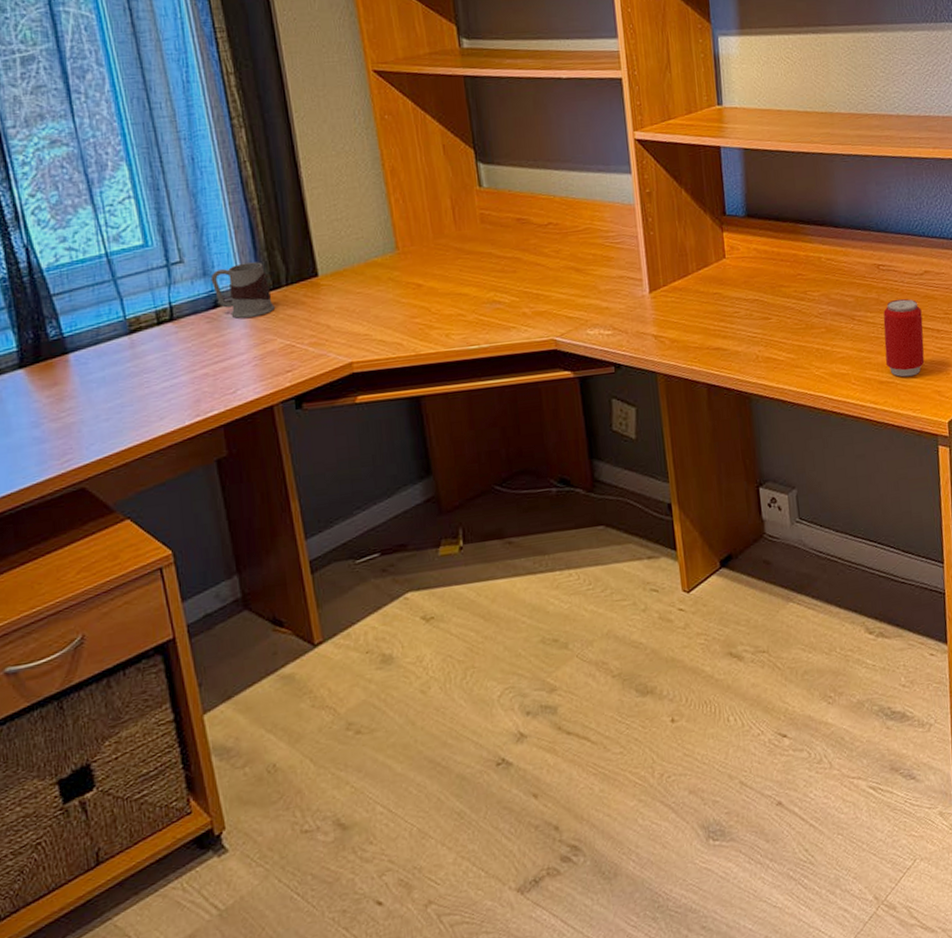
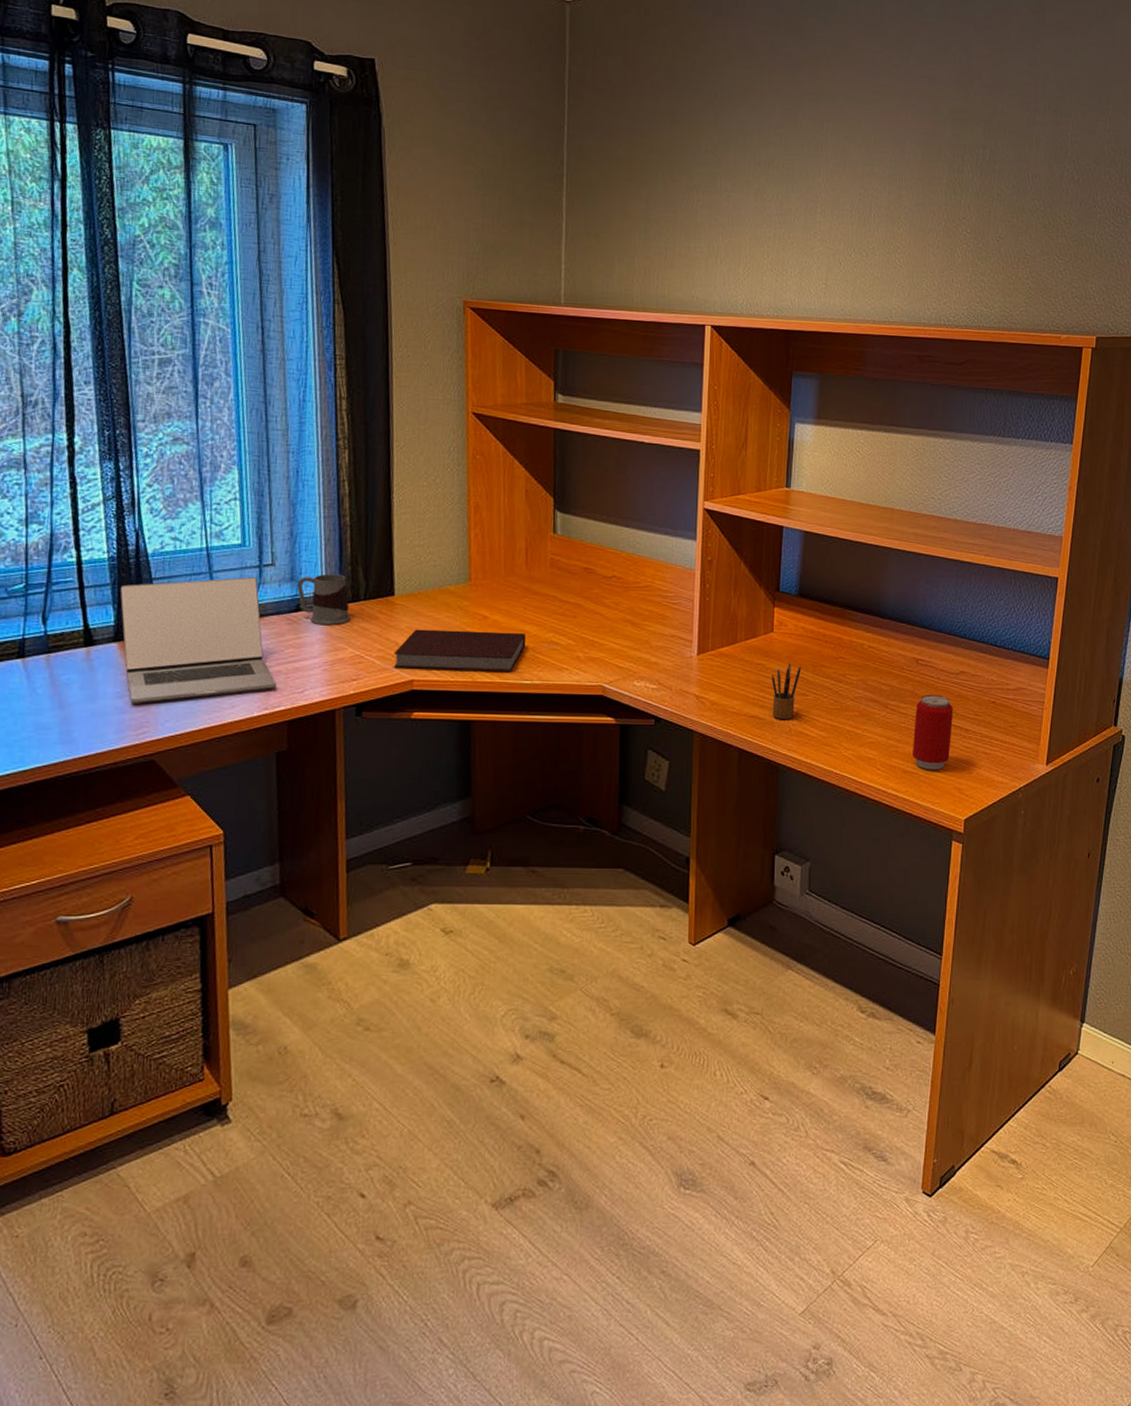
laptop: none [17,278,206,431] -> present [120,577,277,703]
notebook: none [327,296,468,353] -> present [394,629,526,672]
pencil box: none [729,287,760,348] -> present [771,662,801,719]

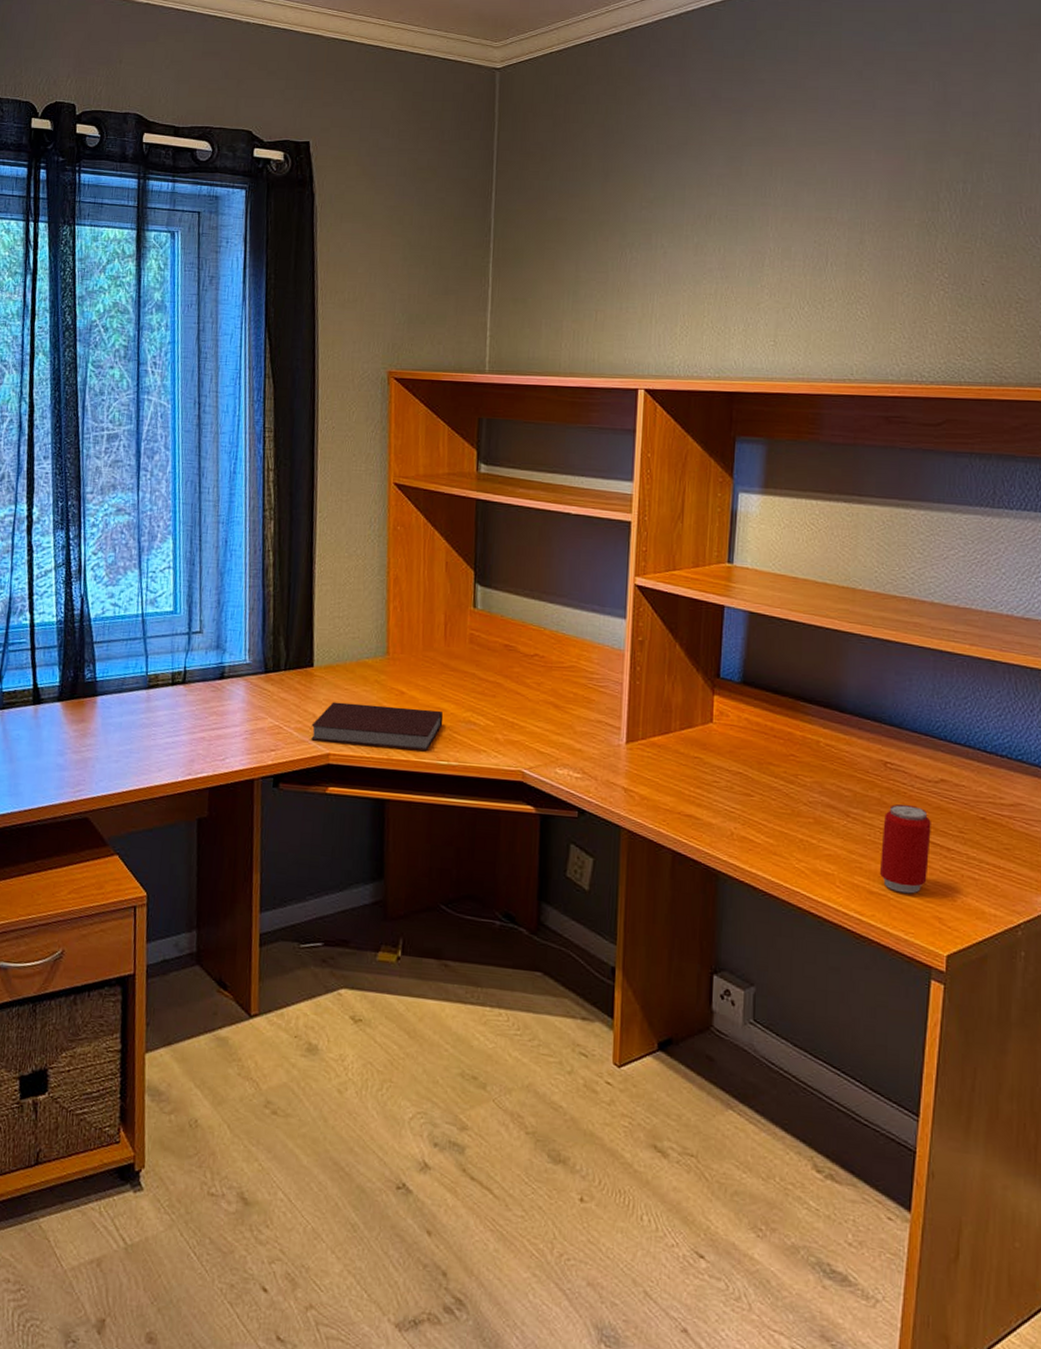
laptop: present [120,577,277,703] -> none [65,643,201,762]
mug: present [296,574,350,625] -> none [222,642,271,694]
pencil box: present [771,662,801,719] -> none [709,757,745,822]

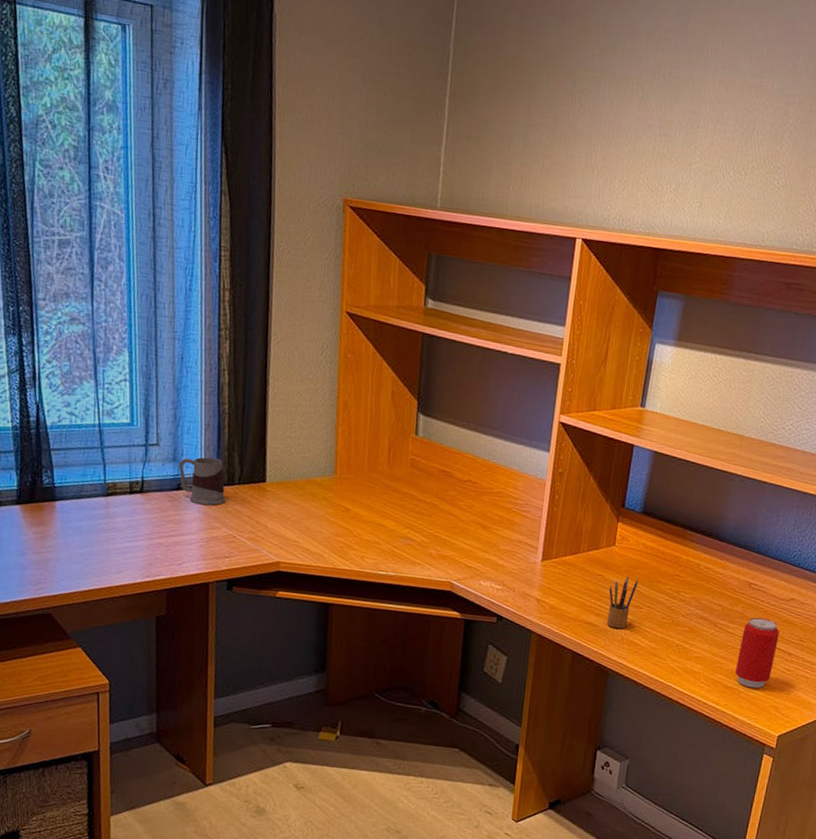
mug: none [222,642,271,694] -> present [178,457,226,505]
notebook: present [311,702,444,751] -> none [263,515,384,562]
pencil box: none [709,757,745,822] -> present [606,575,638,629]

